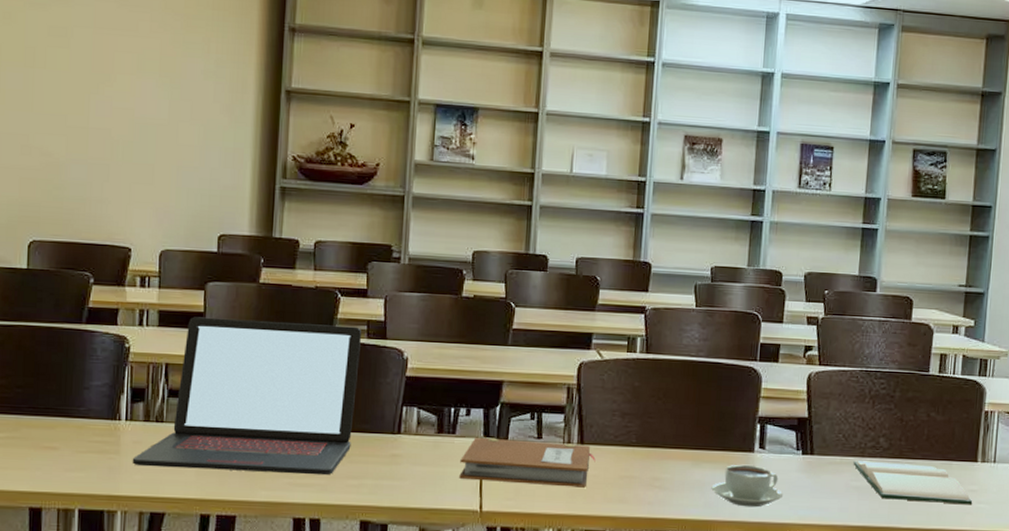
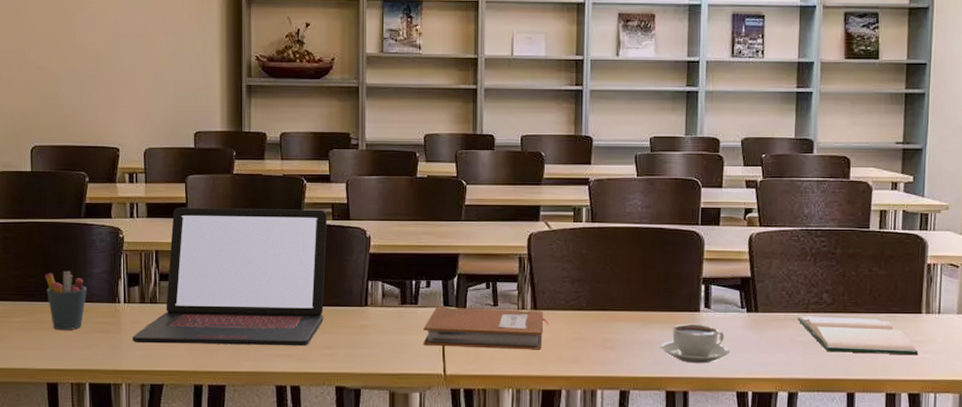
pen holder: none [35,382,83,450] -> present [45,271,87,331]

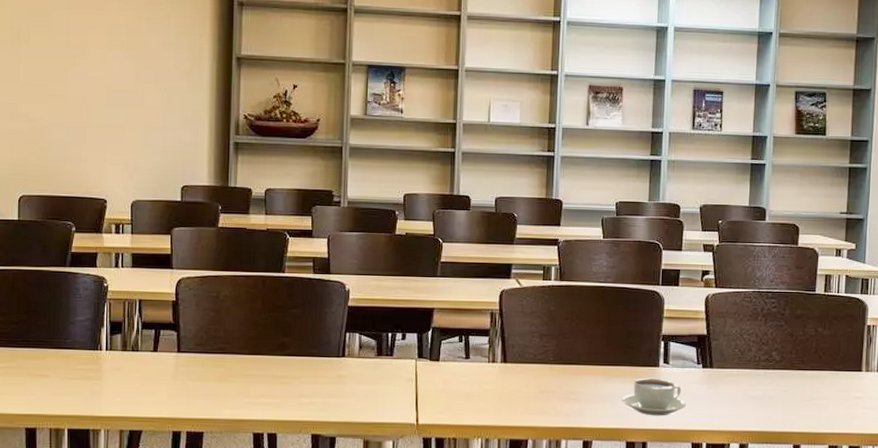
pen holder: present [45,271,87,331] -> none [27,318,69,377]
laptop: present [132,207,328,346] -> none [112,258,309,395]
notebook: present [423,306,549,350] -> none [397,358,518,402]
hardback book: present [797,316,919,356] -> none [749,372,859,411]

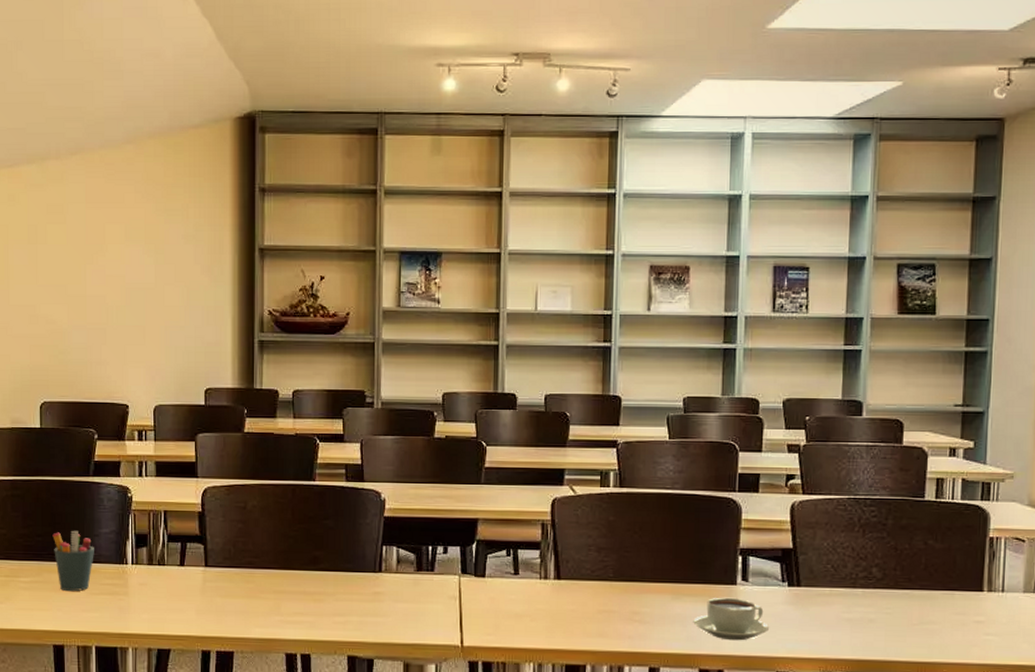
pen holder: none [27,318,69,377] -> present [52,530,94,592]

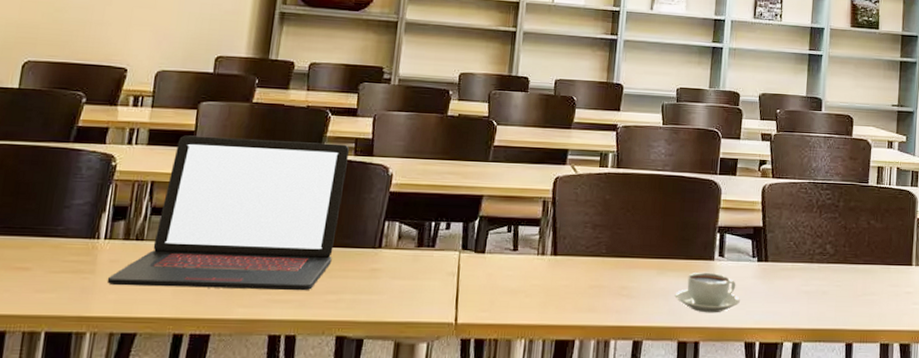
pen holder: present [52,530,94,592] -> none [11,201,62,270]
laptop: none [139,466,341,613] -> present [107,135,350,291]

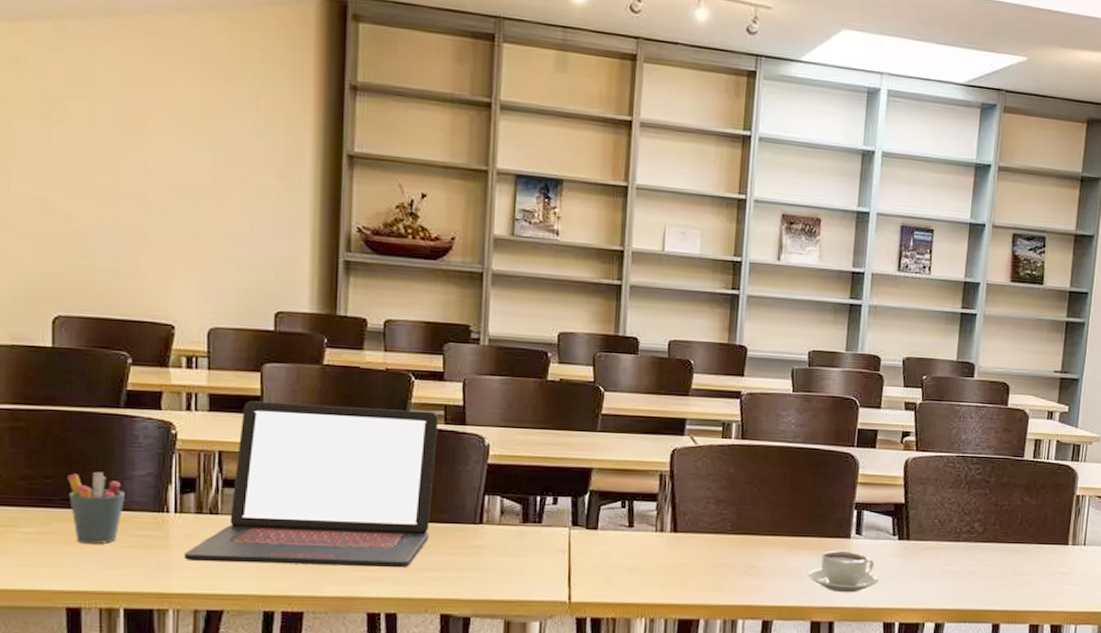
pen holder: none [11,201,62,270] -> present [67,471,125,545]

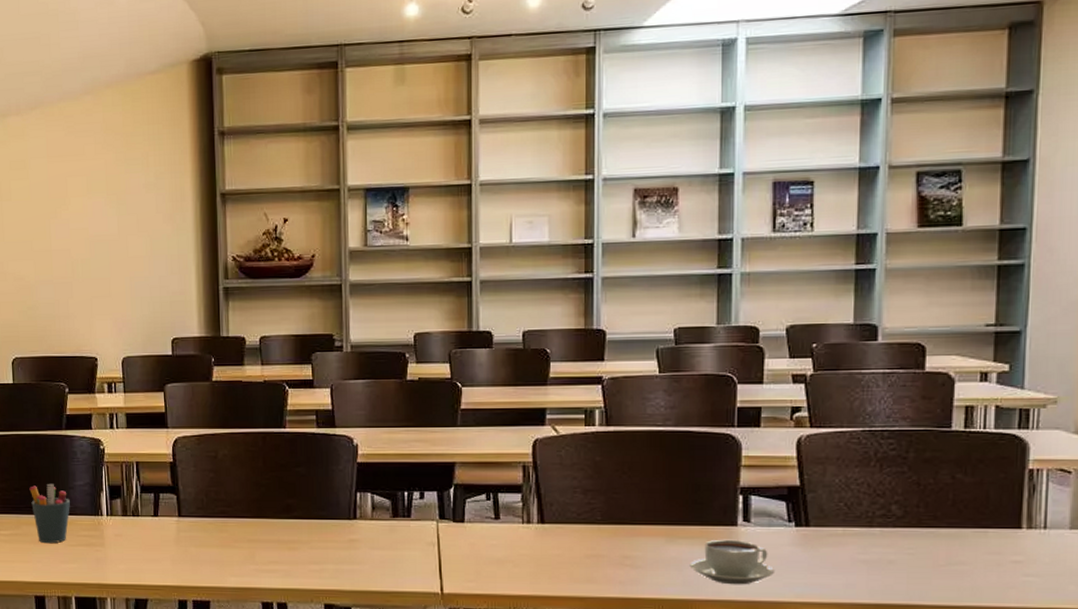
laptop: present [183,400,439,568] -> none [115,416,312,561]

